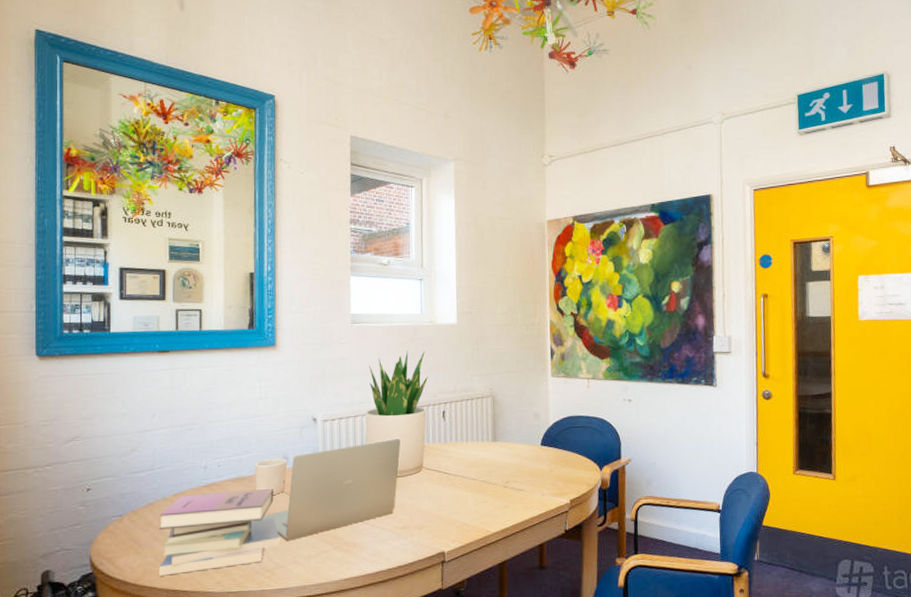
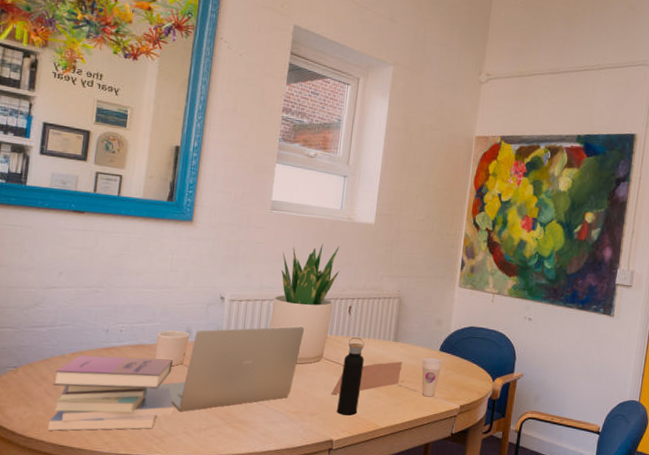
papers: none [436,461,505,505] -> present [331,361,402,395]
water bottle: none [444,443,466,525] -> present [337,337,365,416]
cup: none [525,454,546,495] -> present [421,358,443,397]

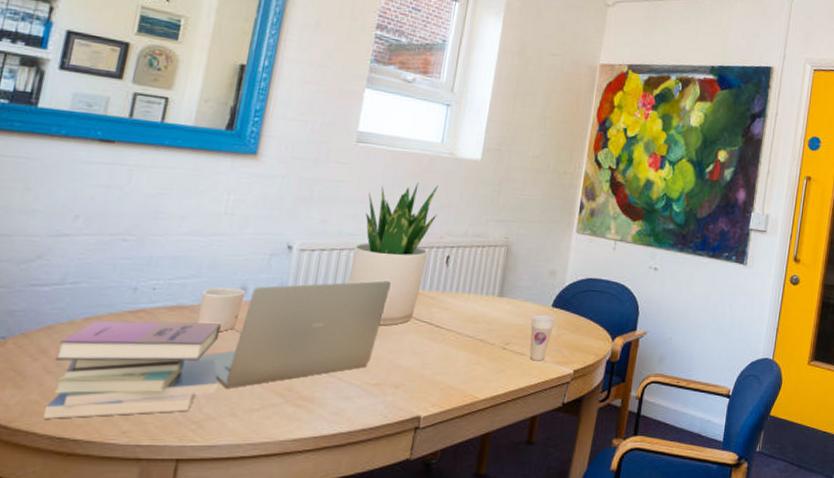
papers: present [331,361,402,395] -> none [420,320,508,362]
water bottle: present [337,337,365,416] -> none [427,293,464,386]

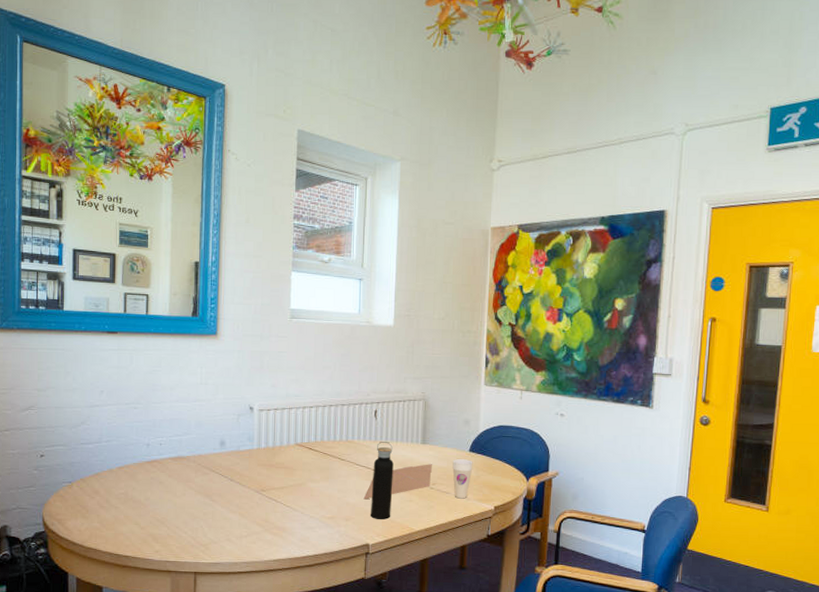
books: present [42,320,221,419] -> none [103,468,215,541]
mug: present [196,287,246,331] -> none [193,441,224,476]
laptop: present [197,280,391,388] -> none [198,433,332,520]
planter: present [347,182,438,326] -> none [298,349,363,470]
papers: none [420,320,508,362] -> present [363,464,432,500]
water bottle: none [427,293,464,386] -> present [371,442,394,519]

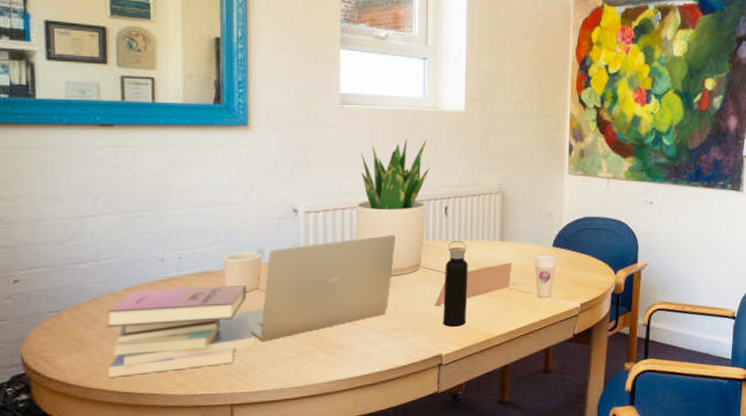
books: none [103,468,215,541] -> present [106,285,255,378]
mug: none [193,441,224,476] -> present [223,251,263,292]
laptop: none [198,433,332,520] -> present [231,235,396,341]
planter: none [298,349,363,470] -> present [355,138,430,276]

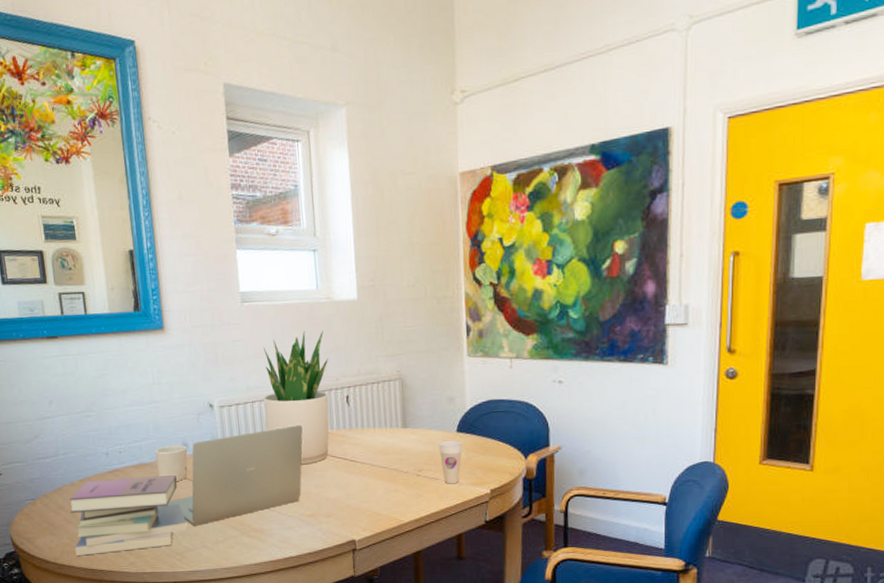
papers: present [434,262,512,306] -> none [344,449,417,493]
water bottle: present [443,241,468,327] -> none [351,429,376,513]

